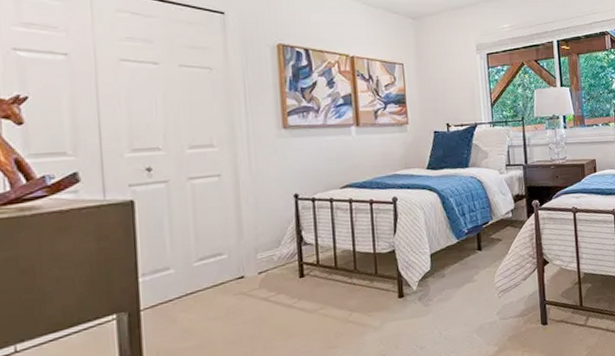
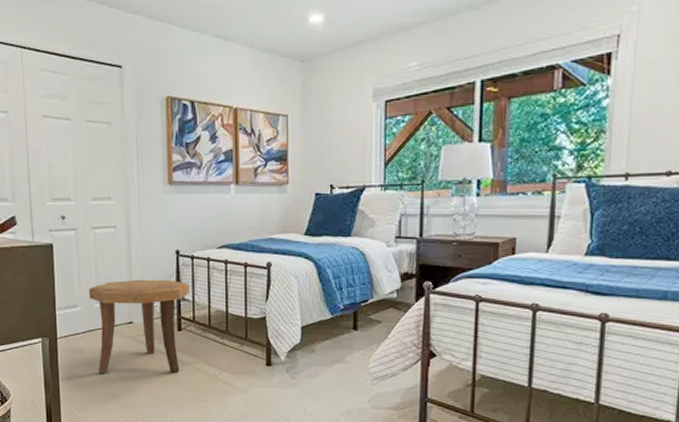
side table: none [186,225,312,342] -> present [89,279,189,373]

